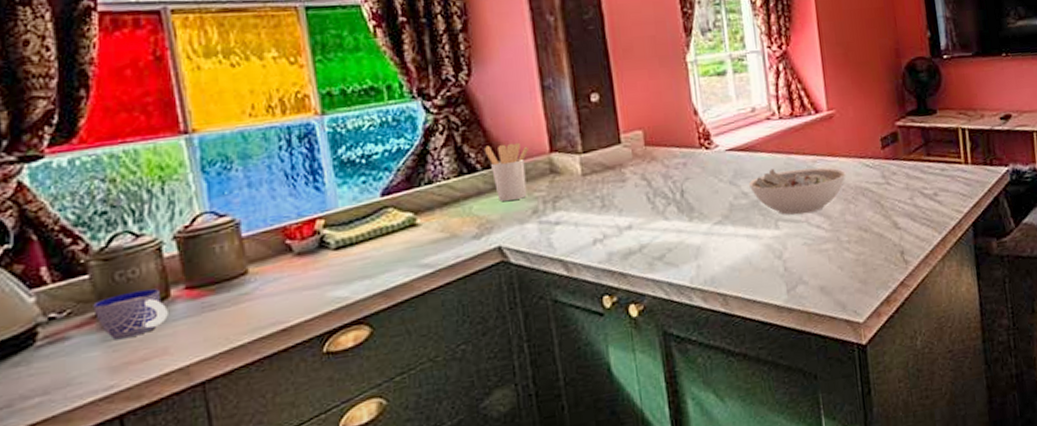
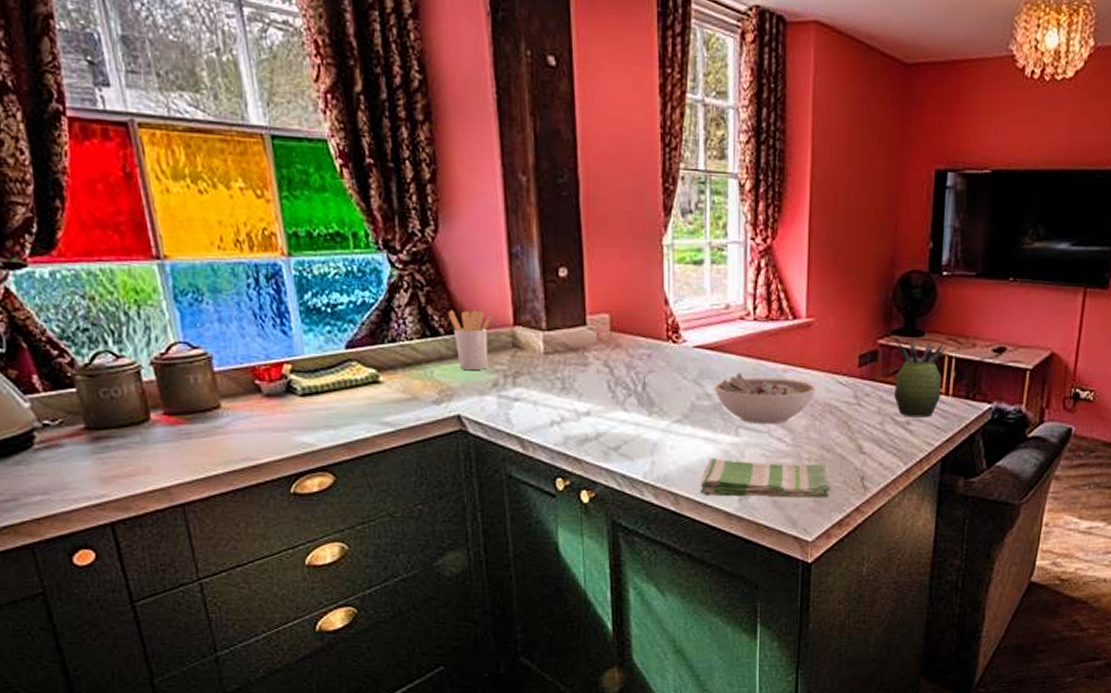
cup: present [93,288,168,340] -> none [81,410,149,454]
dish towel: none [747,244,874,292] -> present [700,458,830,498]
succulent plant: none [913,117,962,189] -> present [894,340,948,418]

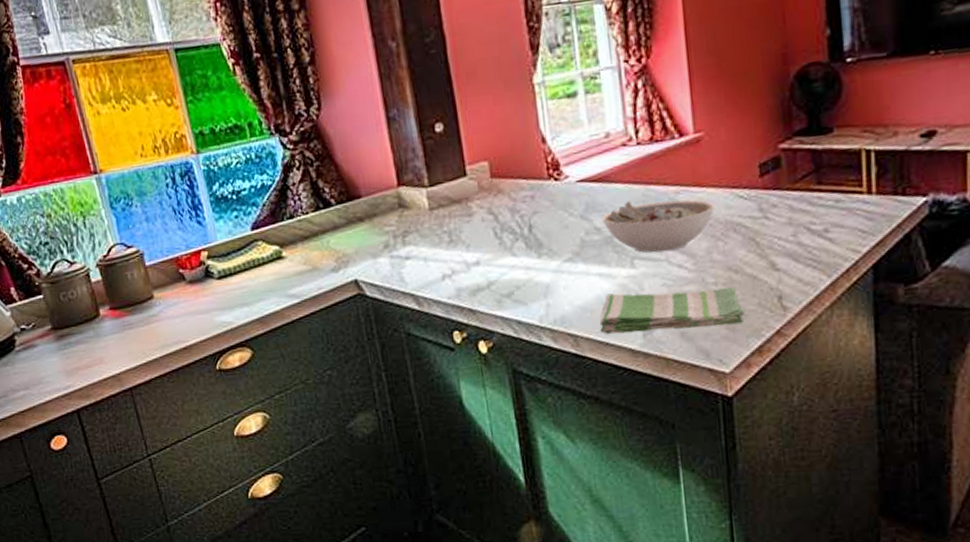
utensil holder: present [449,310,492,370] -> none [338,176,379,236]
succulent plant: present [894,340,948,418] -> none [801,136,863,225]

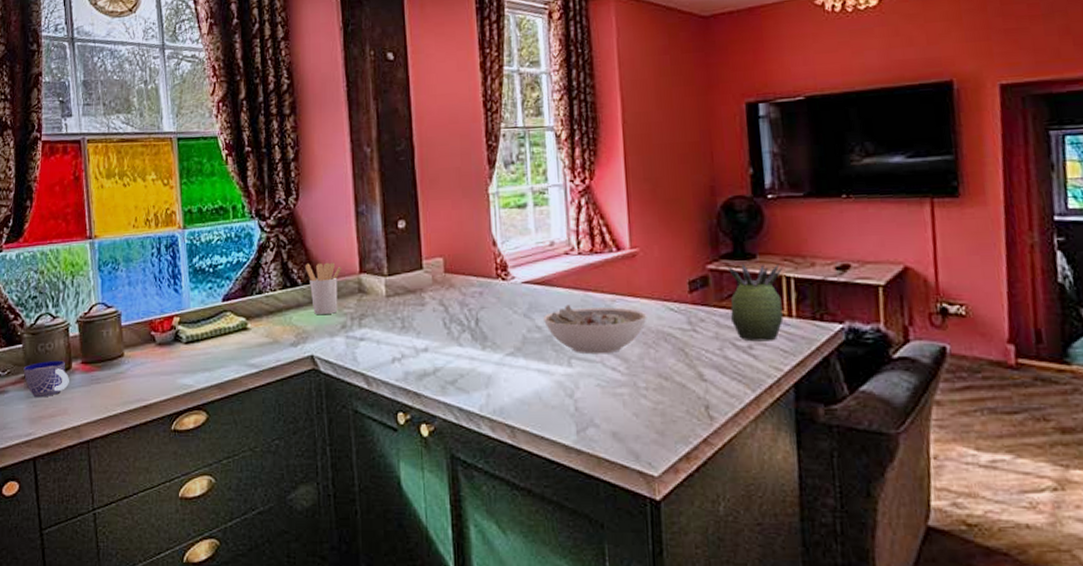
cup: none [48,308,100,349] -> present [23,360,69,398]
utensil holder: none [338,176,379,236] -> present [306,262,341,314]
dish towel: present [599,287,744,334] -> none [536,389,673,430]
succulent plant: none [801,136,863,225] -> present [727,263,784,342]

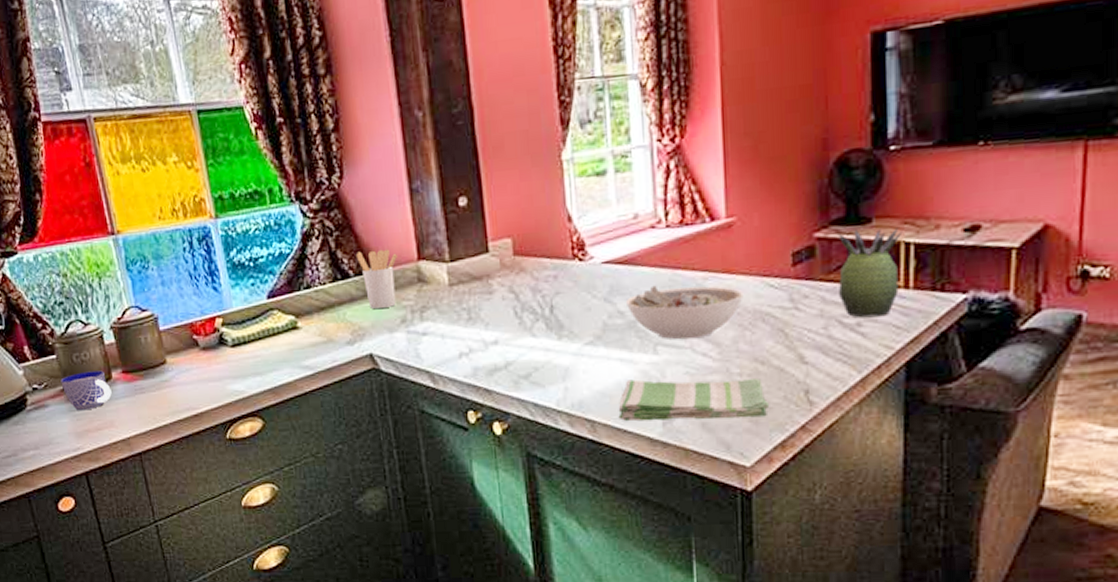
dish towel: none [536,389,673,430] -> present [618,379,769,422]

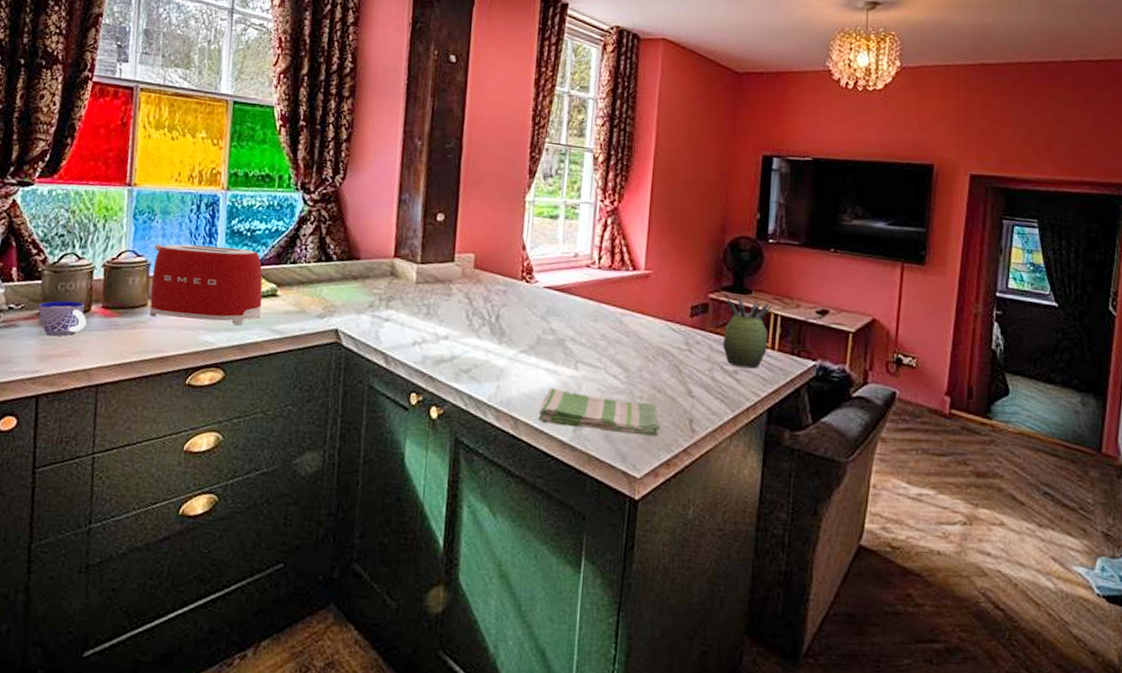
toaster: none [156,281,287,374] -> present [148,243,263,326]
utensil holder: present [357,249,397,309] -> none [342,241,377,292]
bowl: present [625,285,743,340] -> none [557,313,651,362]

